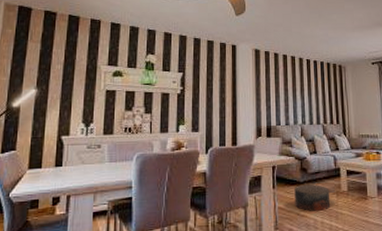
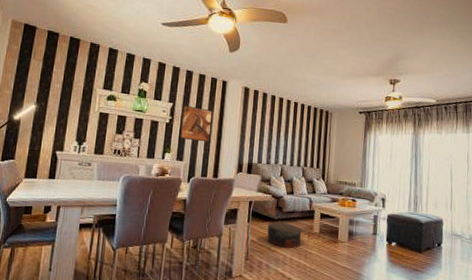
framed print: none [193,74,225,110] -> present [180,105,213,143]

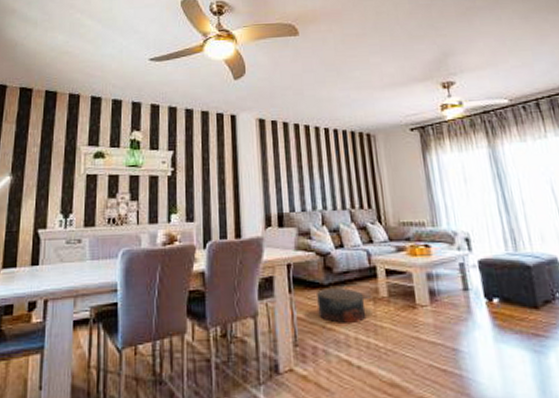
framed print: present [180,105,213,143] -> none [186,151,225,195]

